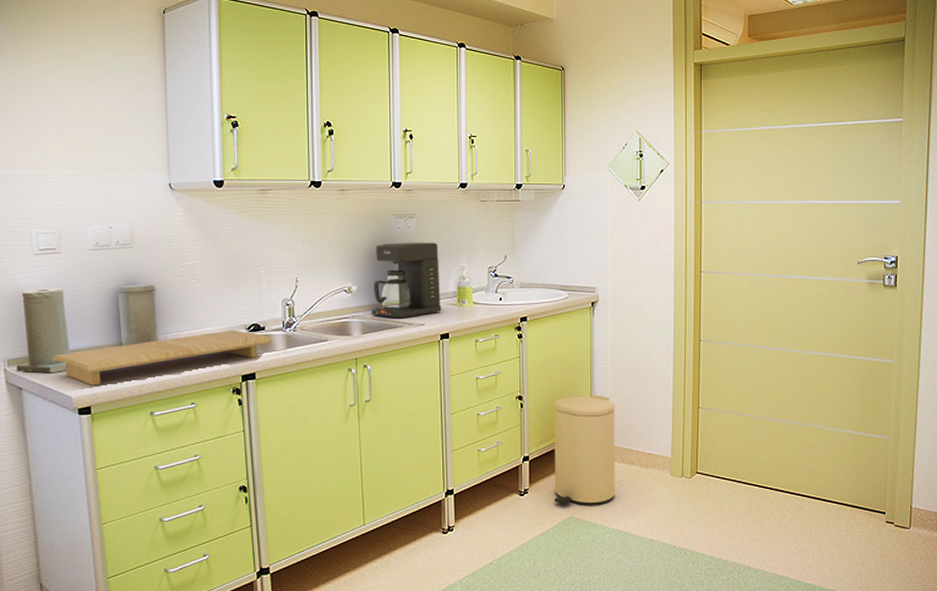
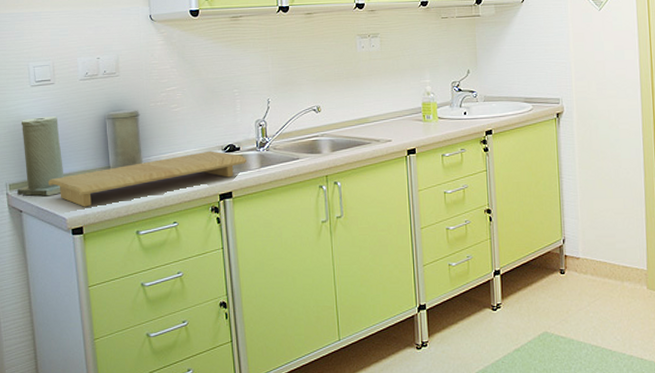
coffee maker: present [371,242,442,319] -> none [339,60,408,136]
pedal bin: present [554,394,615,506] -> none [523,206,591,321]

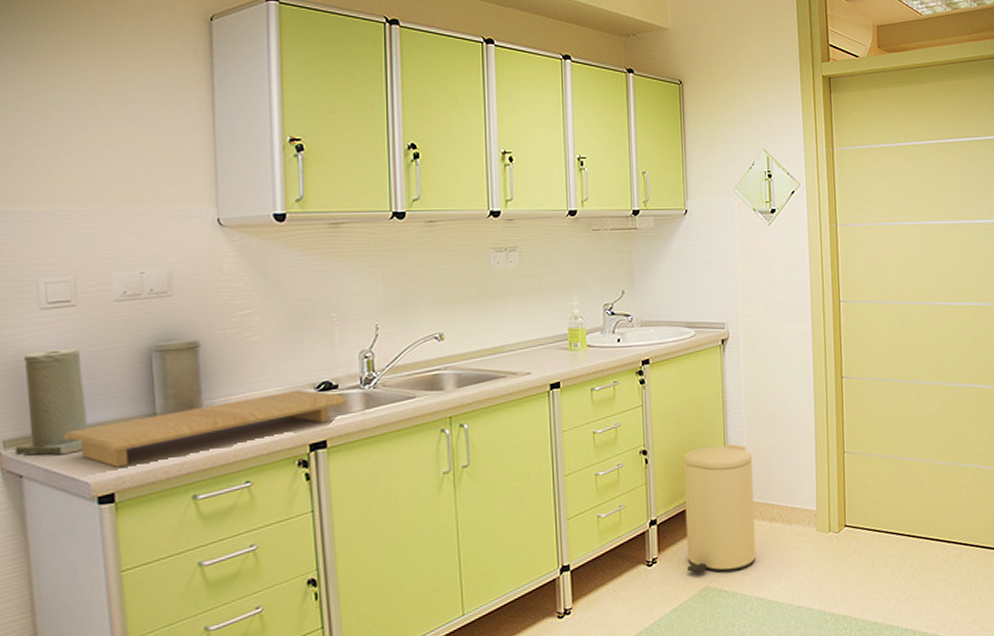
pedal bin: none [523,206,591,321] -> present [683,443,756,573]

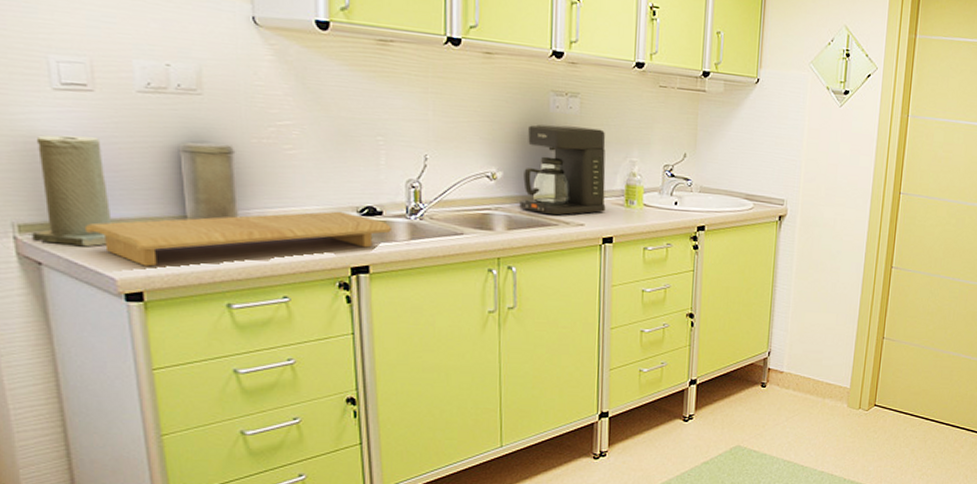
coffee maker: none [467,278,551,368] -> present [519,124,606,216]
pedal bin: present [683,443,756,573] -> none [721,317,795,435]

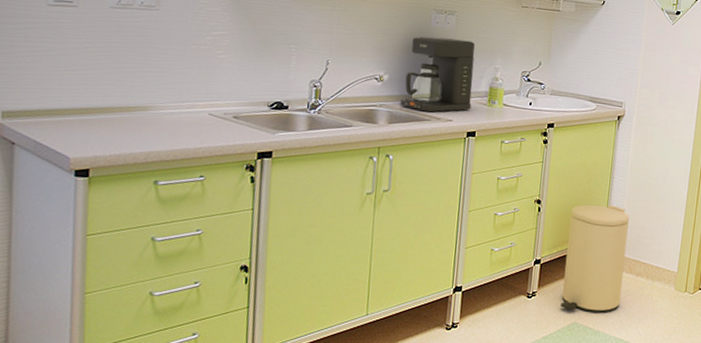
paper towel: present [32,134,112,247] -> none [11,40,76,131]
cutting board: present [84,211,391,267] -> none [52,105,294,148]
canister: present [178,142,239,221] -> none [132,47,179,111]
pedal bin: none [721,317,795,435] -> present [561,204,629,314]

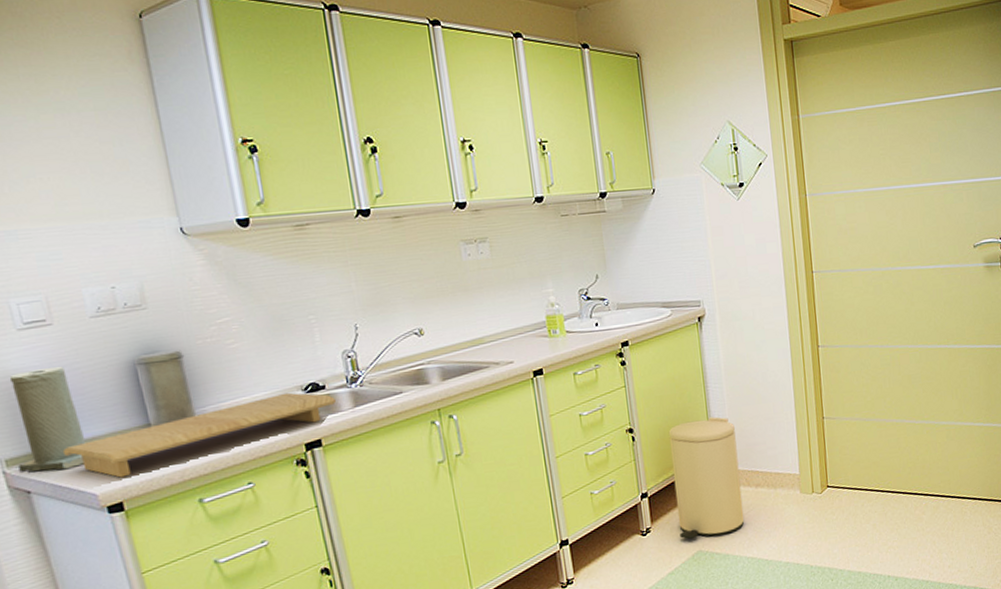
paper towel: none [11,40,76,131] -> present [9,367,86,472]
cutting board: none [52,105,294,148] -> present [62,392,336,478]
canister: none [132,47,179,111] -> present [133,350,197,428]
coffee maker: present [400,36,475,112] -> none [446,268,531,359]

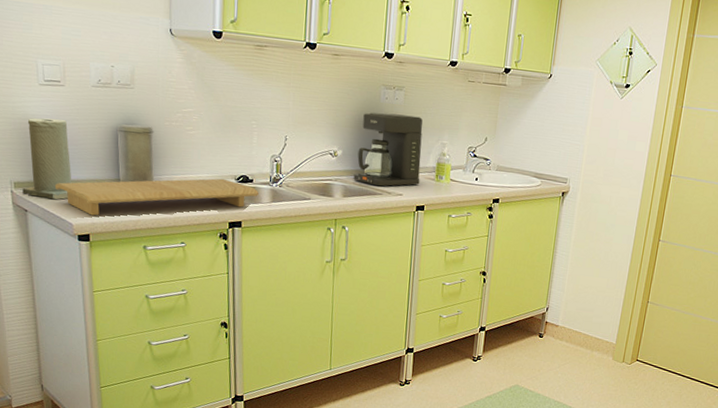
coffee maker: none [446,268,531,359] -> present [353,112,423,187]
pedal bin: present [668,417,745,539] -> none [504,277,571,378]

